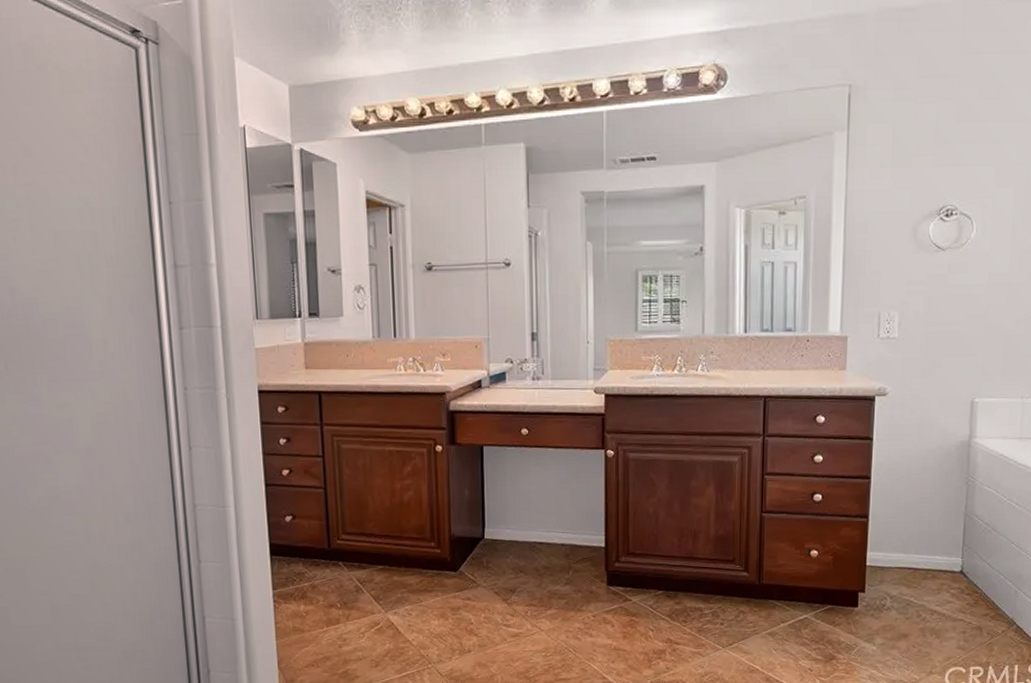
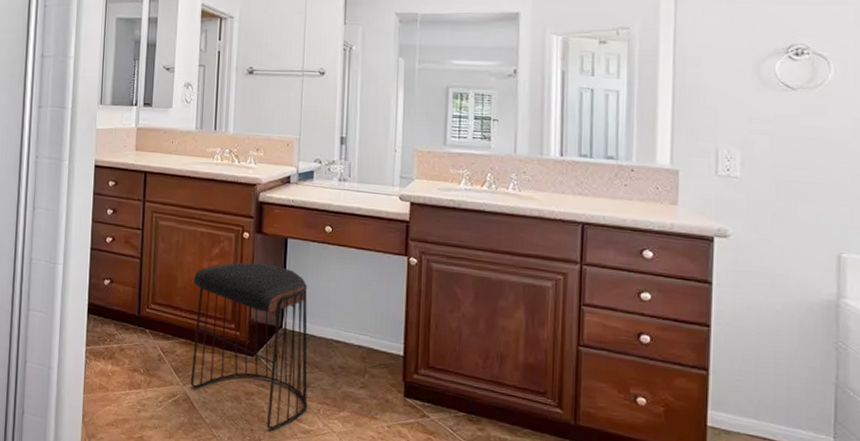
stool: none [385,475,515,640] -> present [190,262,308,431]

